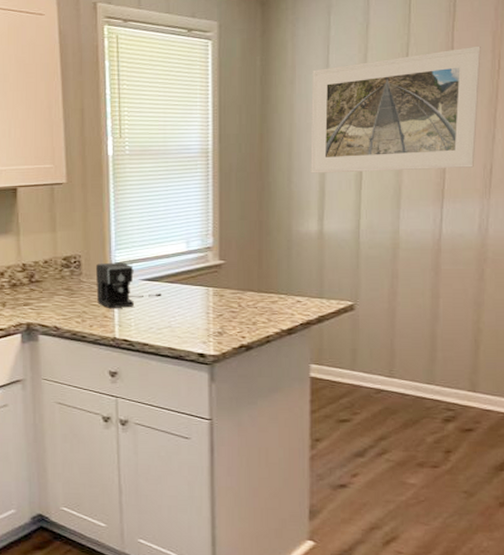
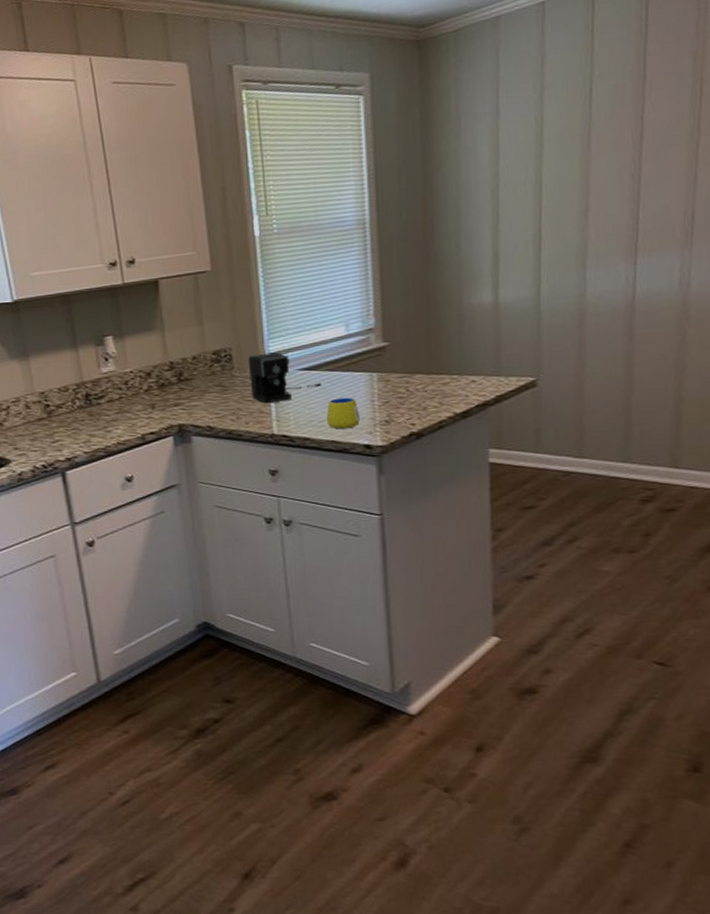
mug: none [164,308,195,337] -> present [326,397,360,429]
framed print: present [310,45,481,173] -> none [480,70,679,237]

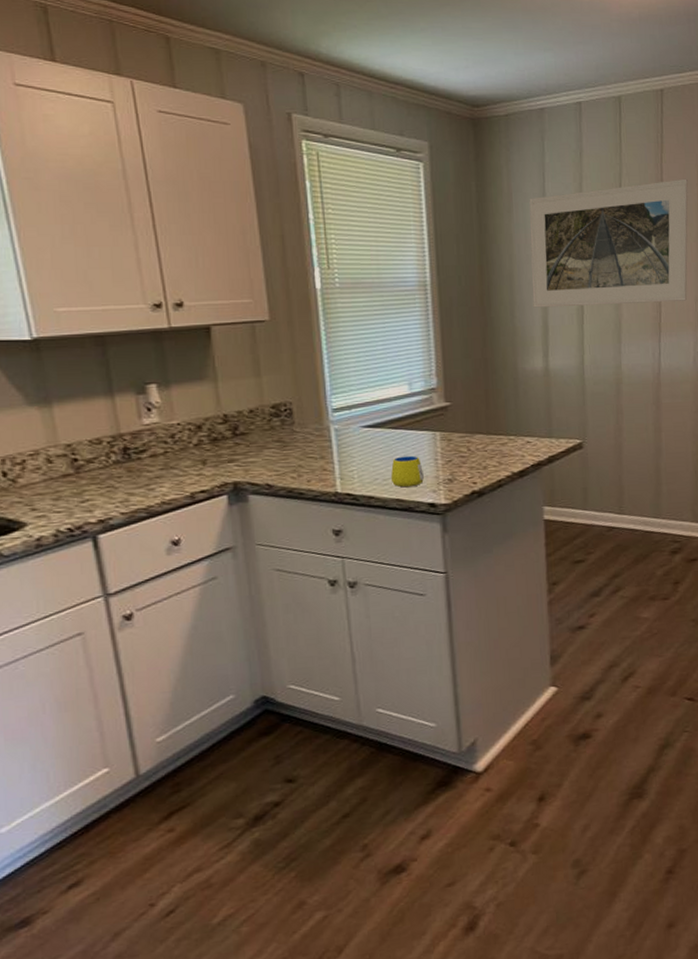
coffee maker: present [248,352,322,404] -> none [309,408,386,461]
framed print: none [480,70,679,237] -> present [529,178,688,308]

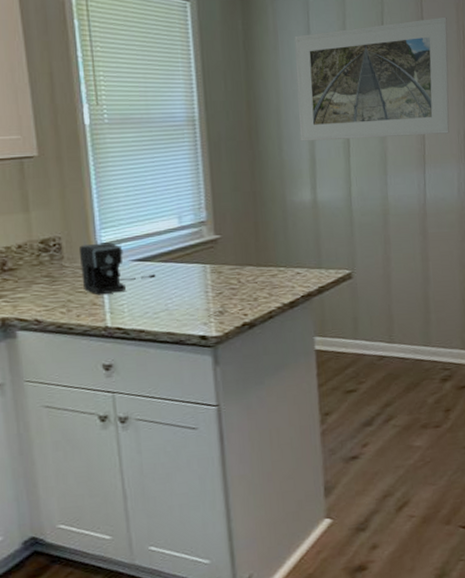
coffee maker: none [309,408,386,461] -> present [78,242,156,295]
mug: present [390,455,424,488] -> none [161,288,195,321]

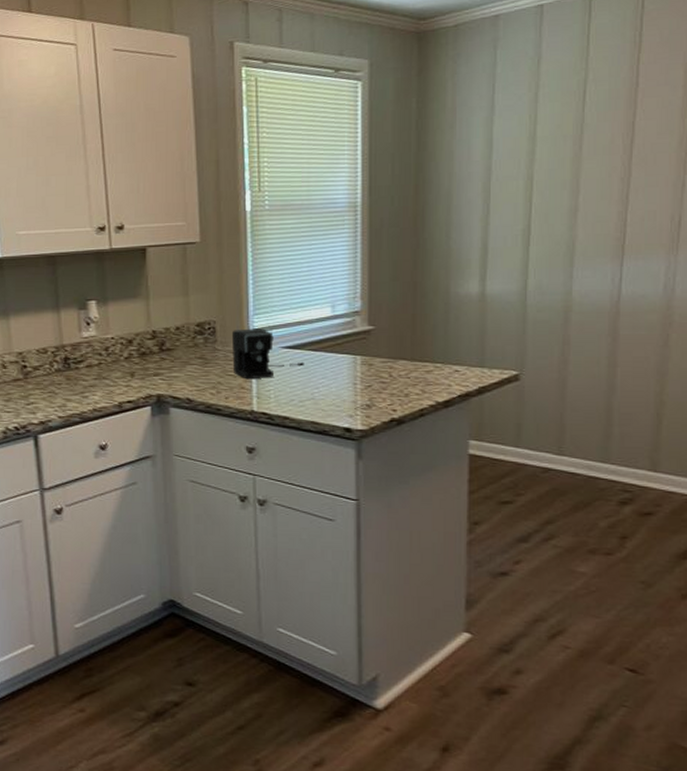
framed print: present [294,17,450,141] -> none [472,80,670,229]

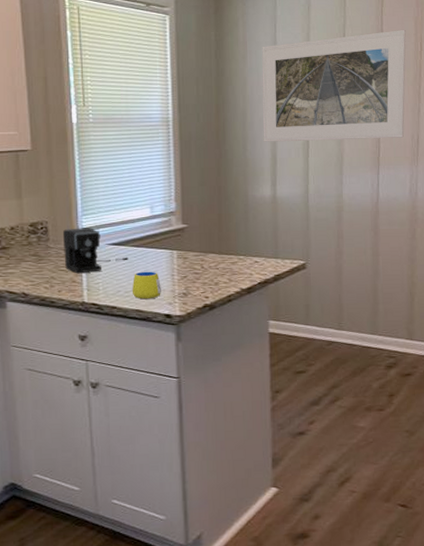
mug: none [307,378,341,410] -> present [132,271,161,300]
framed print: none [472,80,670,229] -> present [262,29,406,142]

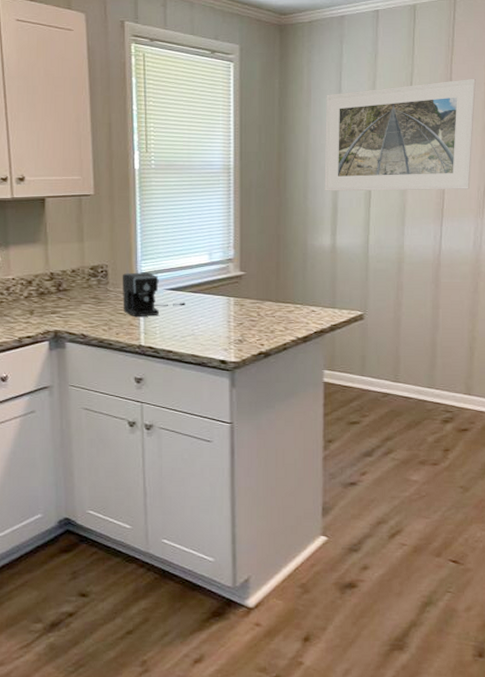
mug: present [132,271,161,300] -> none [188,317,217,345]

